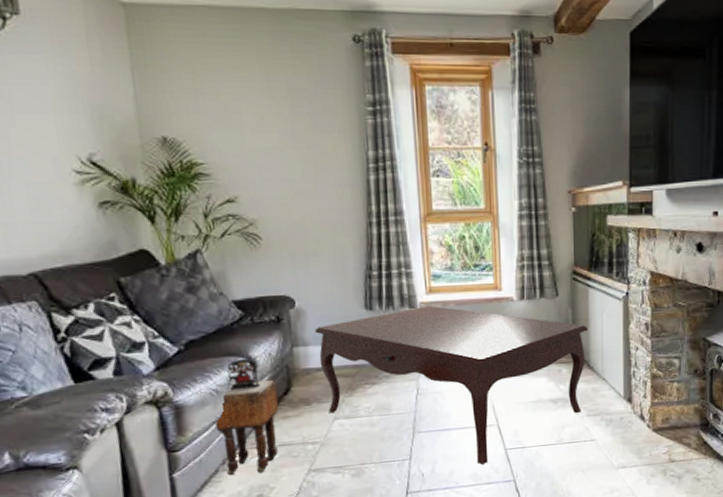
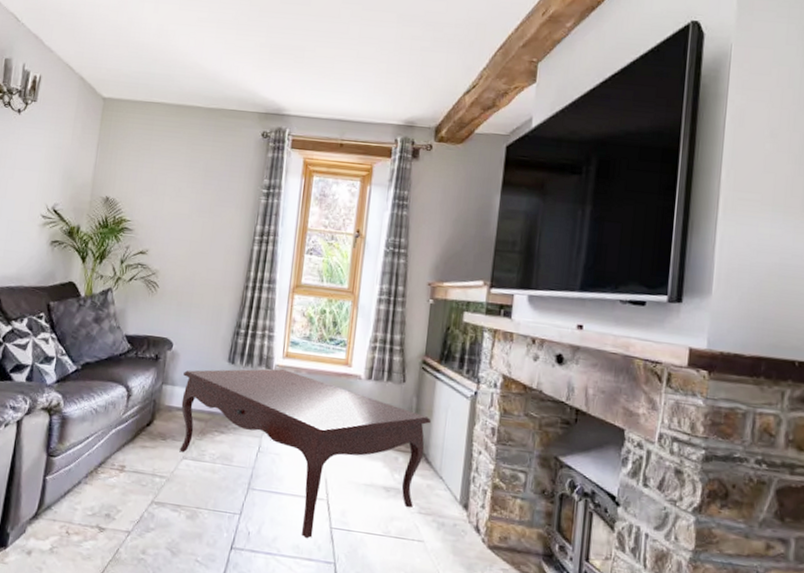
stool: present [215,358,279,476] -> none [87,386,143,494]

